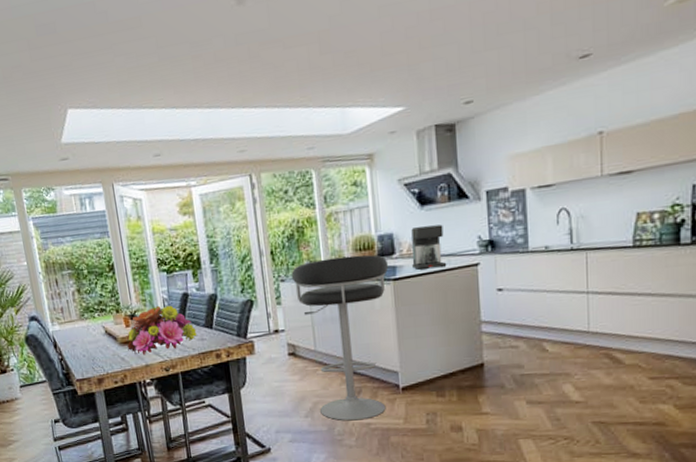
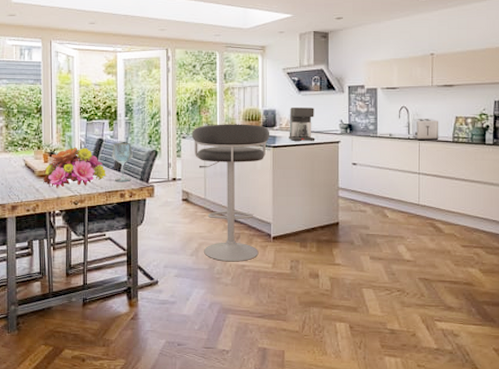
wine glass: none [200,294,226,341] -> present [111,142,133,181]
toaster: none [575,219,614,251] -> present [412,119,439,141]

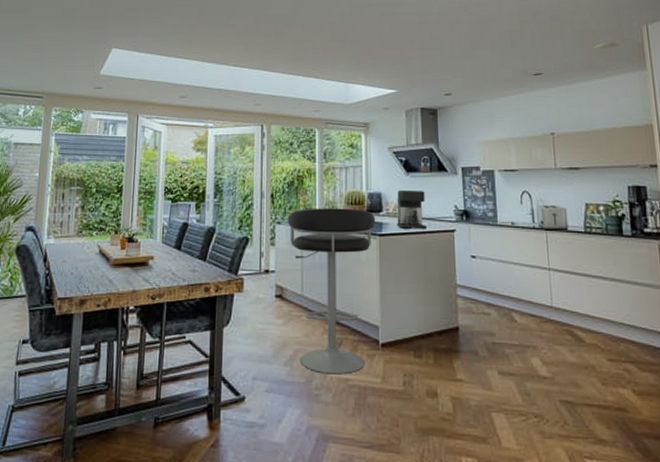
flower bouquet: present [43,147,106,189] -> none [118,231,190,280]
wine glass: present [111,142,133,181] -> none [197,227,221,273]

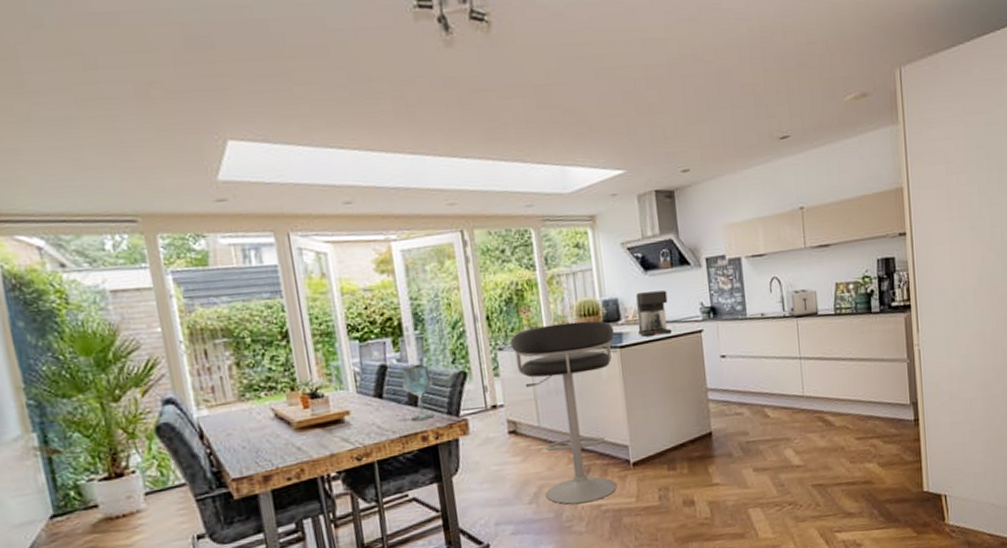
wine glass: none [197,227,221,273] -> present [401,365,434,421]

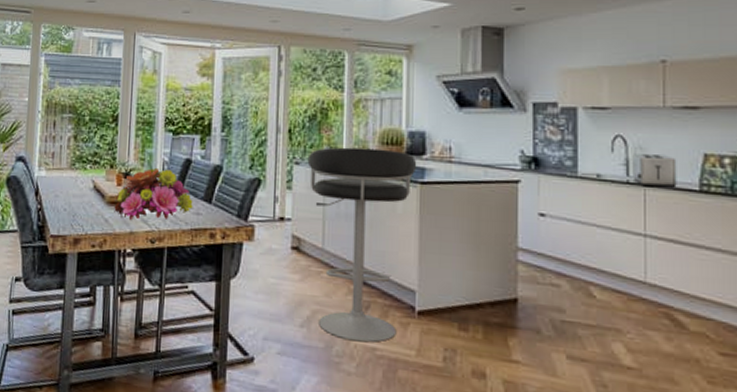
flower bouquet: none [305,380,398,443] -> present [114,167,193,221]
wine glass: present [401,365,434,421] -> none [201,165,229,218]
coffee maker: present [636,290,672,337] -> none [444,130,483,179]

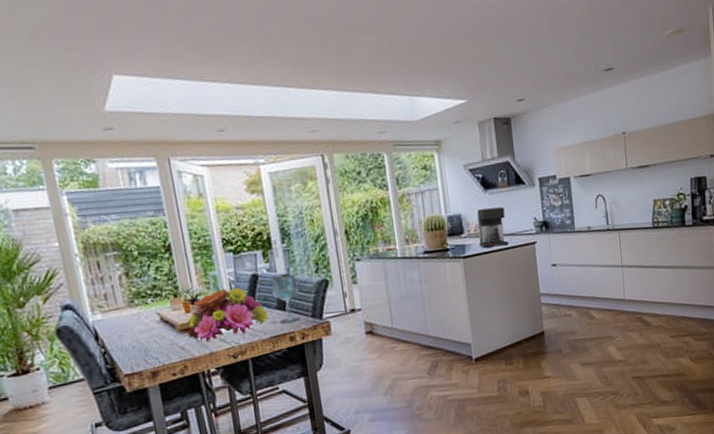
wine glass: none [201,165,229,218] -> present [271,274,300,323]
bar stool: present [307,147,417,343] -> none [366,234,461,395]
coffee maker: none [444,130,483,179] -> present [477,207,509,248]
toaster: present [632,154,677,189] -> none [609,205,639,231]

